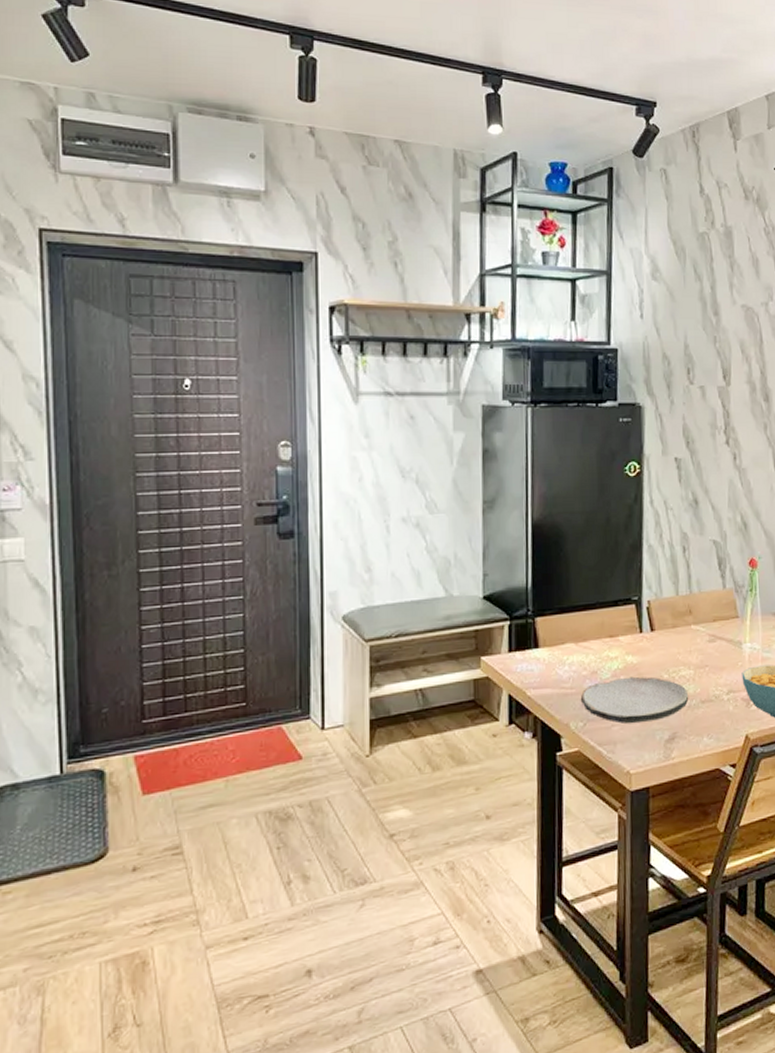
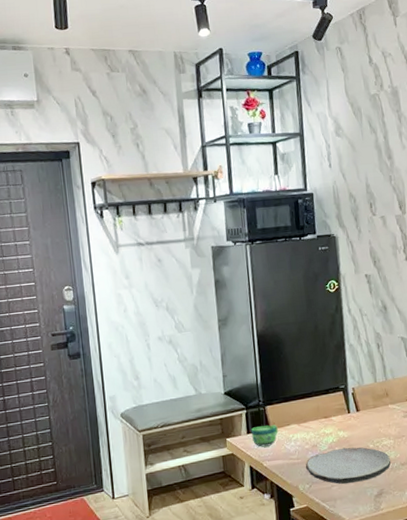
cup: none [513,642,549,671] -> present [250,424,278,447]

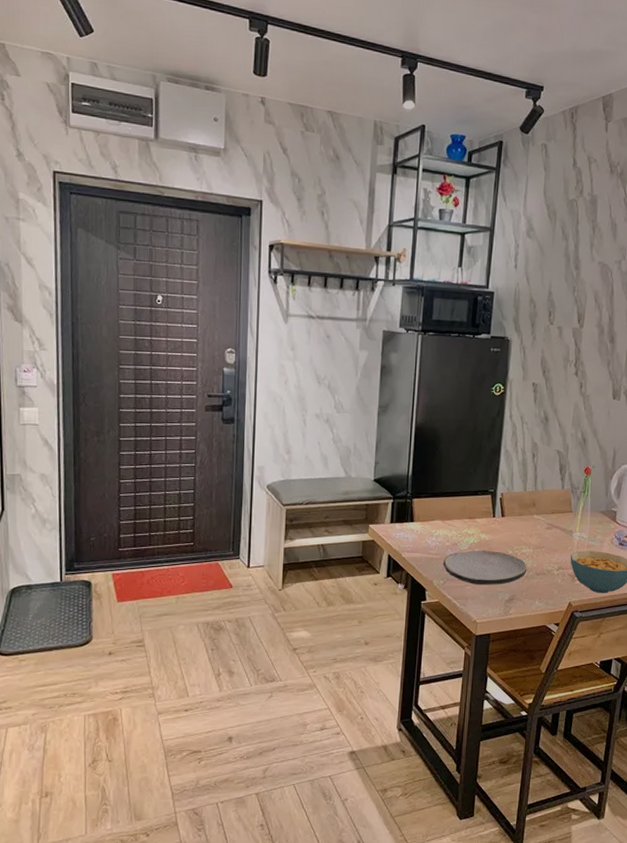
cup: present [250,424,278,447] -> none [394,517,422,538]

